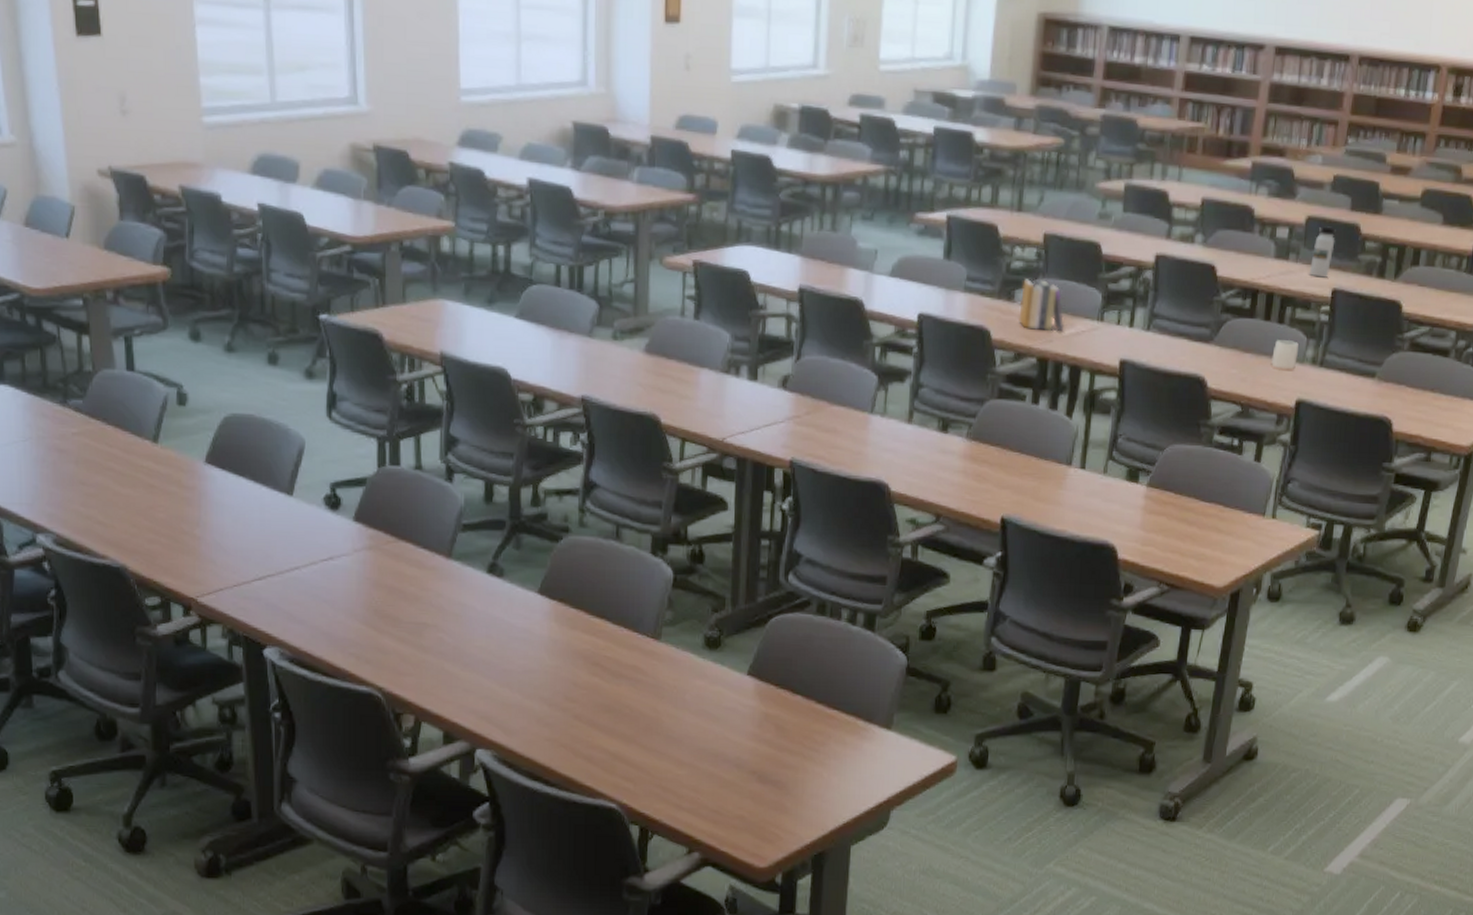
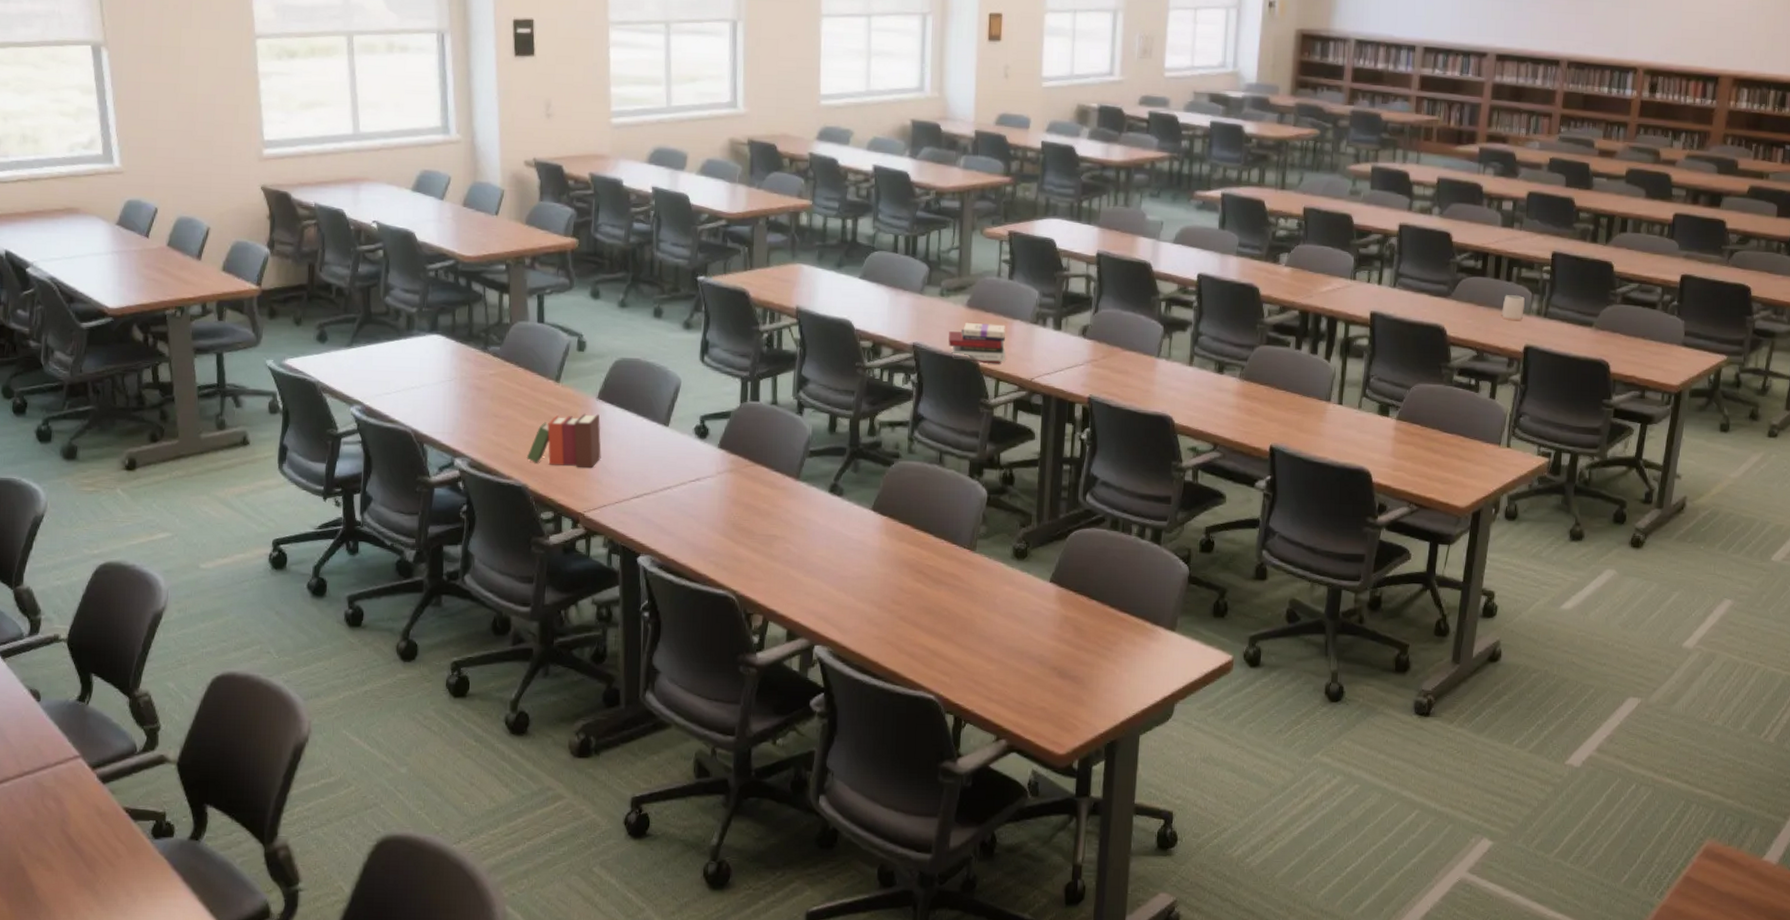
books: none [123,480,213,545] -> present [526,413,601,468]
books: none [624,371,692,420] -> present [948,322,1006,363]
books: present [1019,279,1063,332] -> none [1283,245,1321,289]
water bottle: present [1308,226,1336,278] -> none [1531,200,1554,243]

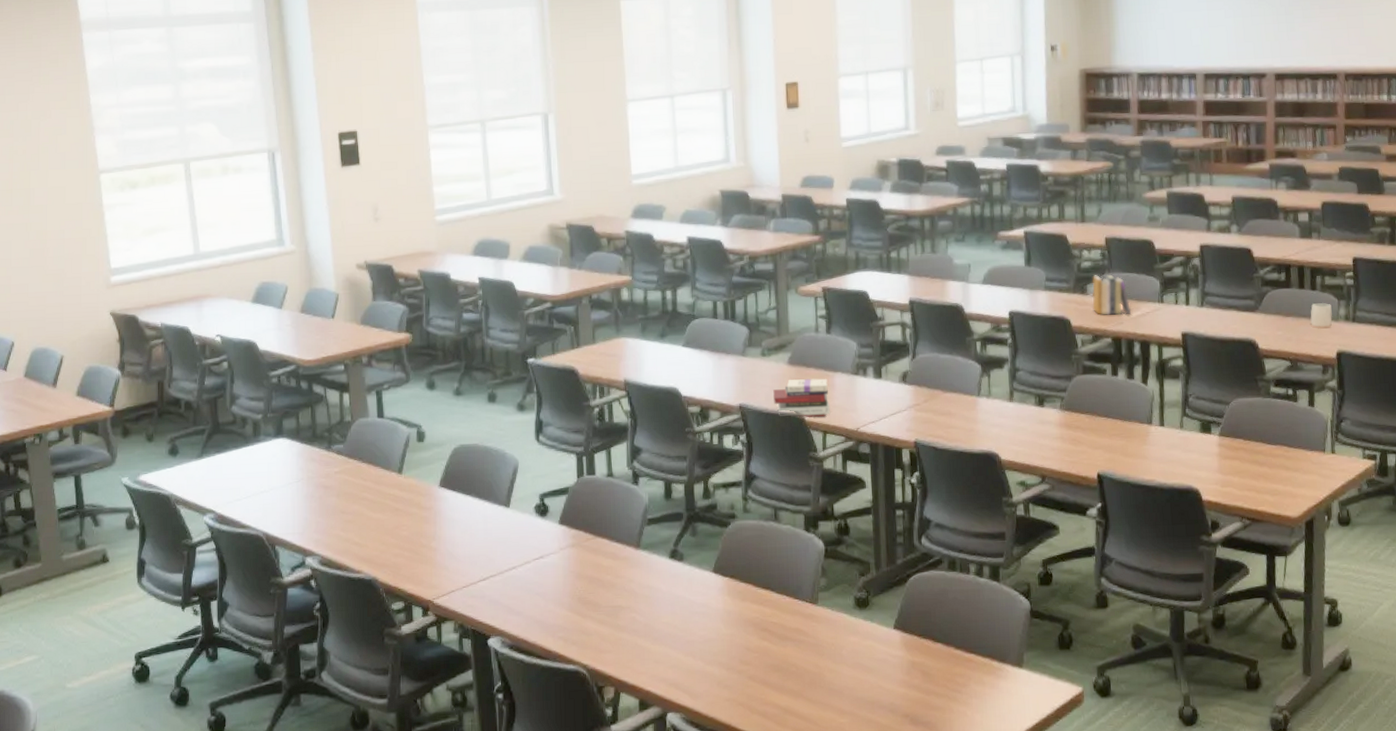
books: present [526,413,601,468] -> none [374,501,446,556]
books: none [1283,245,1321,289] -> present [1092,274,1131,316]

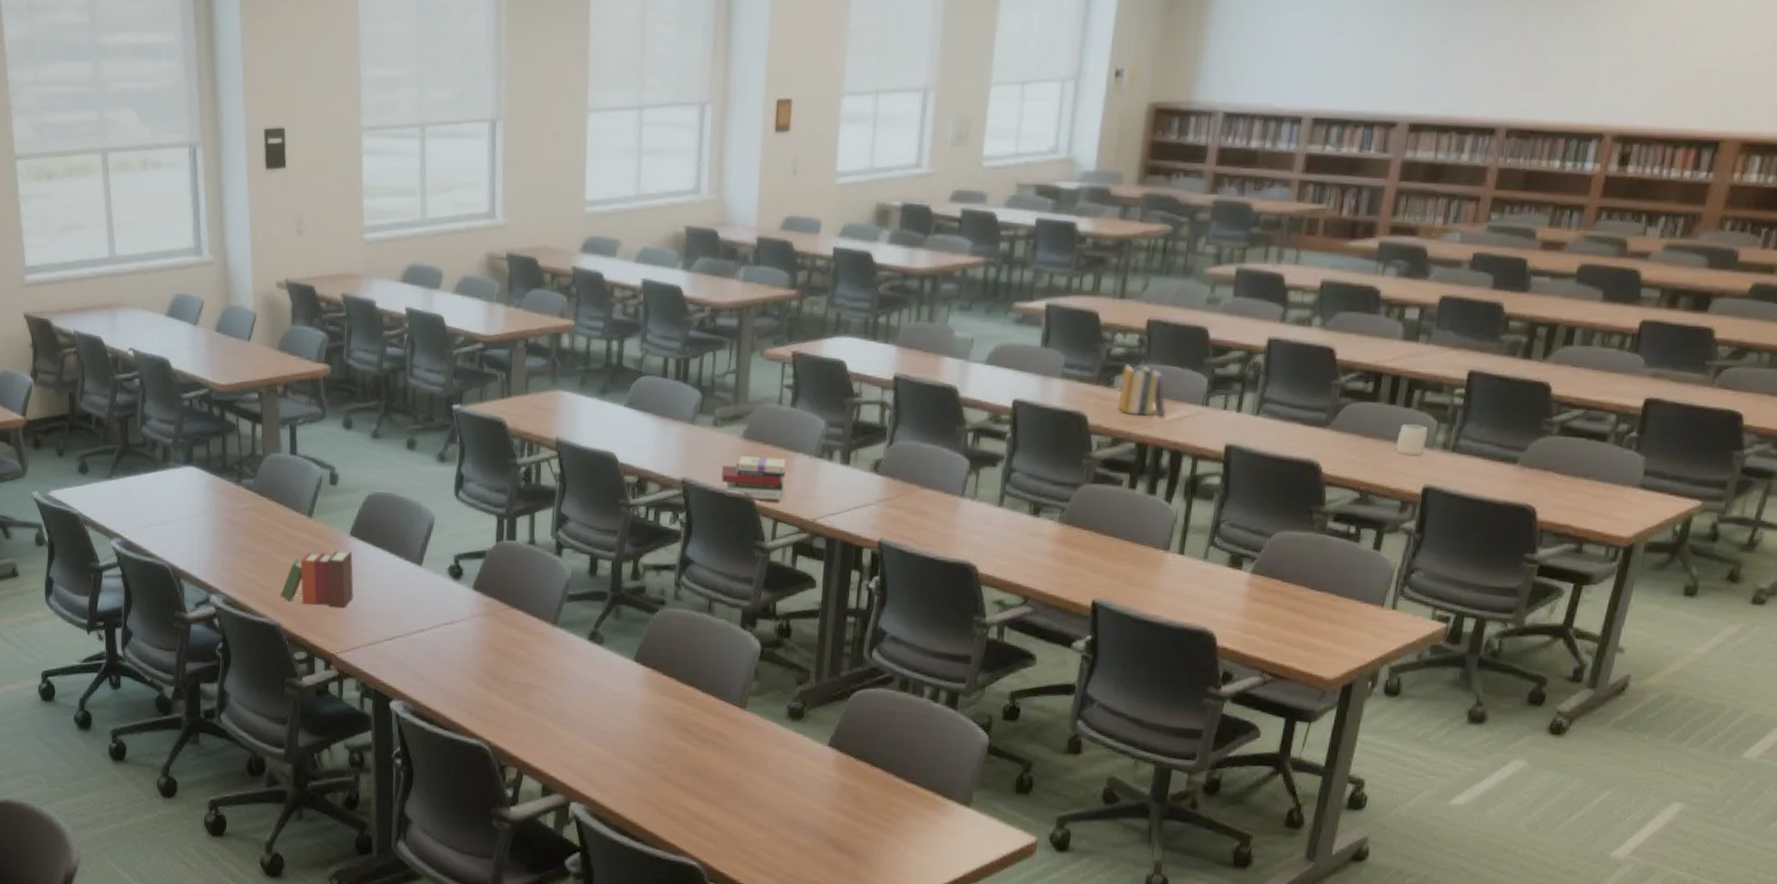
books: none [374,501,446,556] -> present [280,550,354,607]

